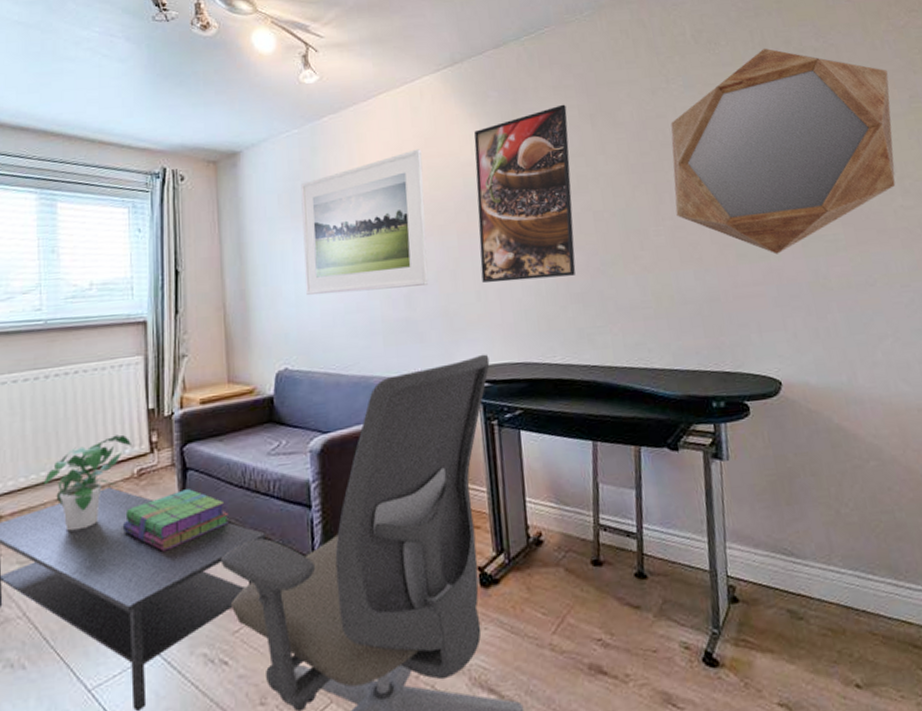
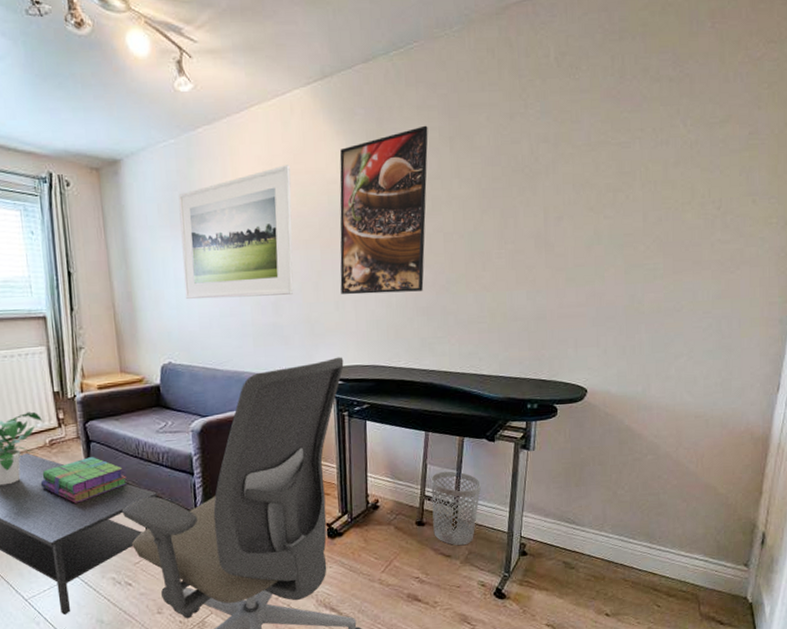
wastebasket: none [605,490,670,592] -> present [431,471,482,545]
home mirror: present [670,48,896,254] -> none [518,75,734,280]

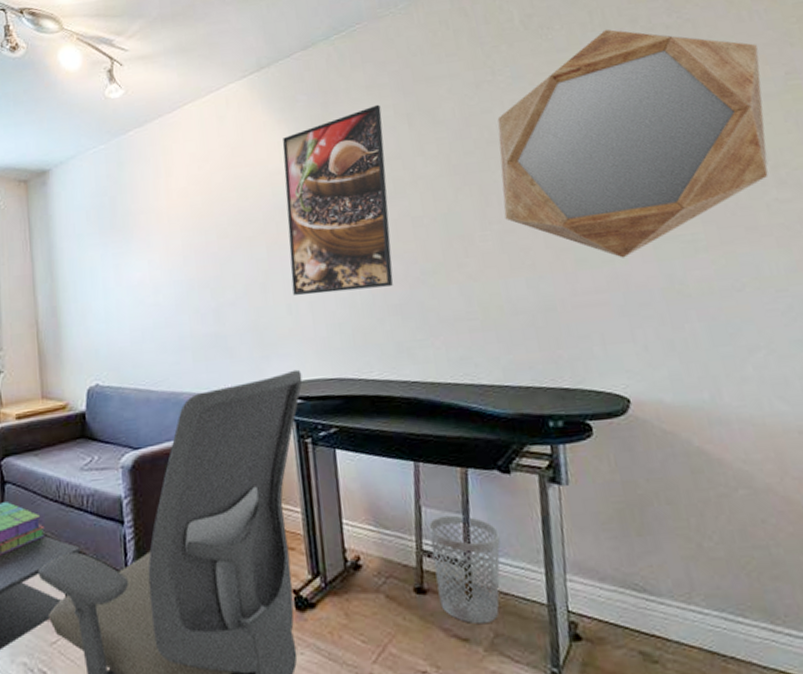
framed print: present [178,165,294,300] -> none [108,159,237,311]
home mirror: none [518,75,734,280] -> present [497,29,768,258]

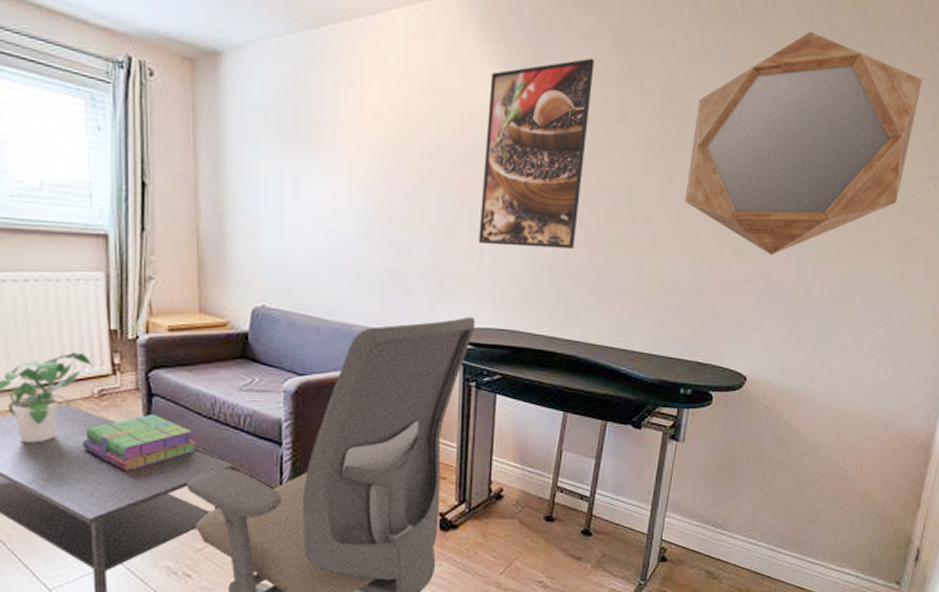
wastebasket: present [428,515,501,624] -> none [564,459,623,546]

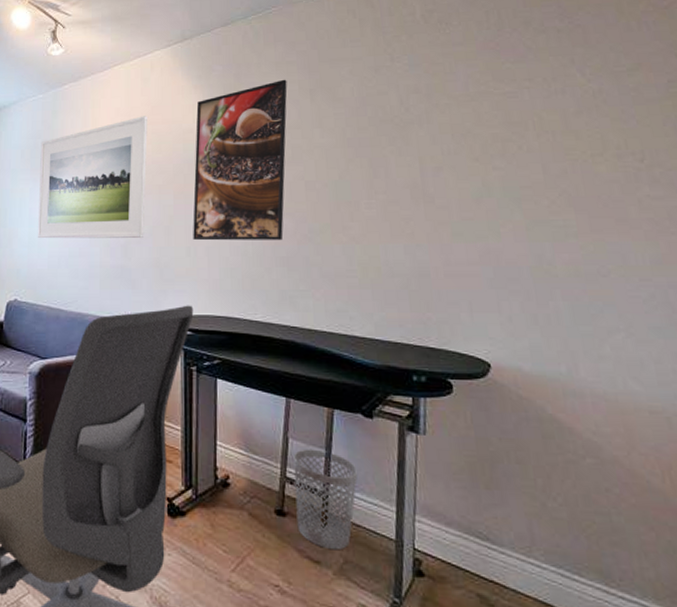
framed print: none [291,83,431,237] -> present [38,116,148,239]
wastebasket: none [564,459,623,546] -> present [293,449,359,549]
home mirror: present [685,31,922,255] -> none [389,28,644,236]

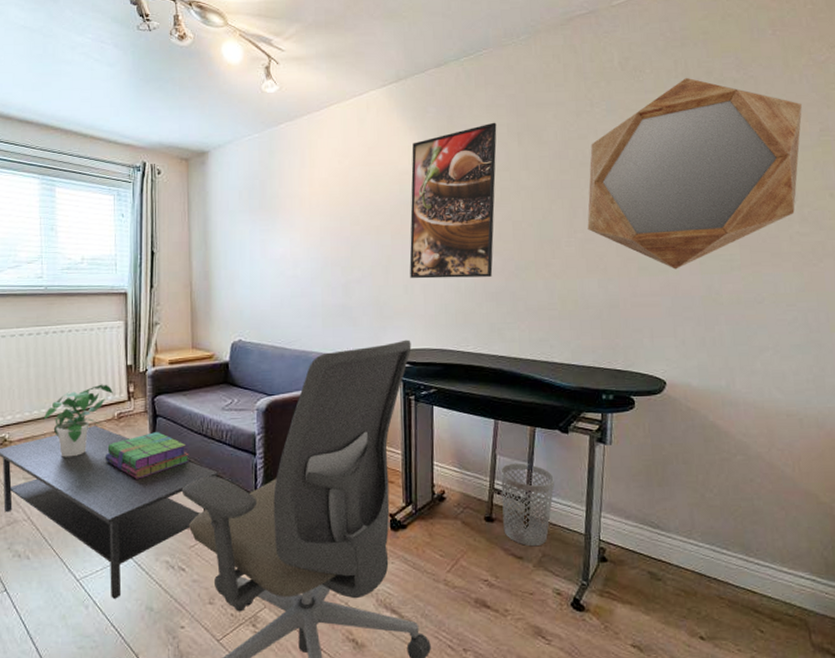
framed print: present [38,116,148,239] -> none [259,157,365,280]
home mirror: none [389,28,644,236] -> present [587,77,802,270]

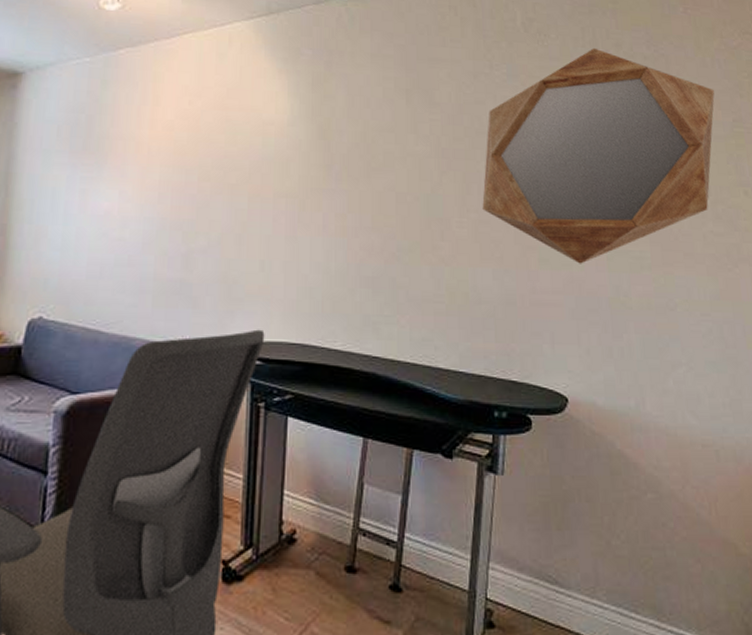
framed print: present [409,122,497,279] -> none [268,74,382,257]
wastebasket: present [500,463,555,546] -> none [368,495,435,606]

